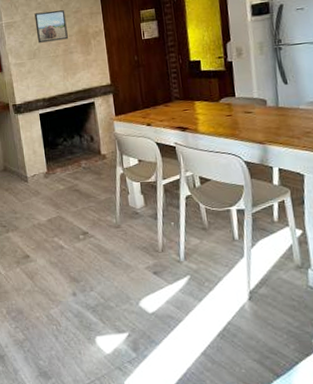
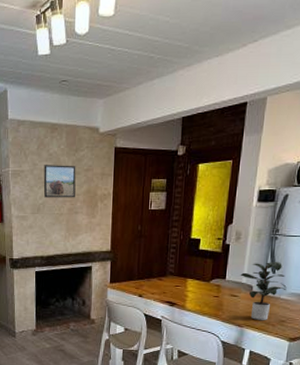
potted plant: none [250,71,304,135] -> present [240,261,287,320]

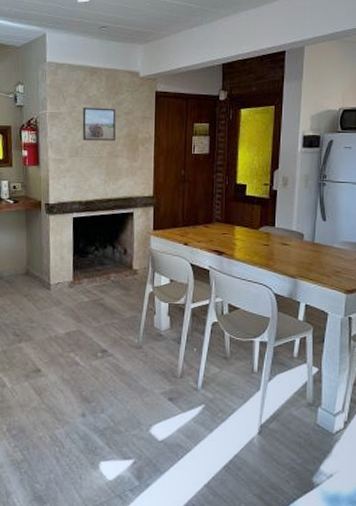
potted plant: present [240,261,287,320] -> none [289,208,339,271]

